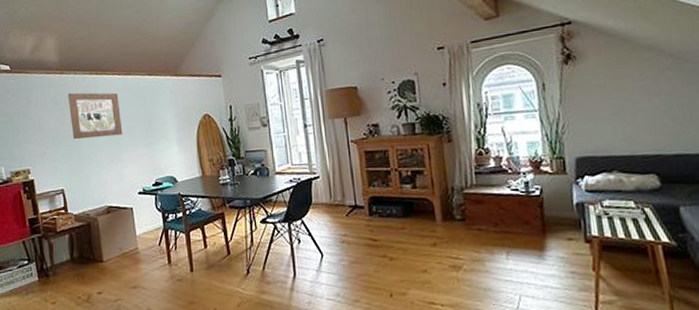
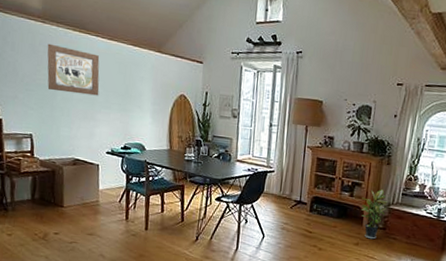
potted plant: none [427,173,461,236] -> present [360,190,388,240]

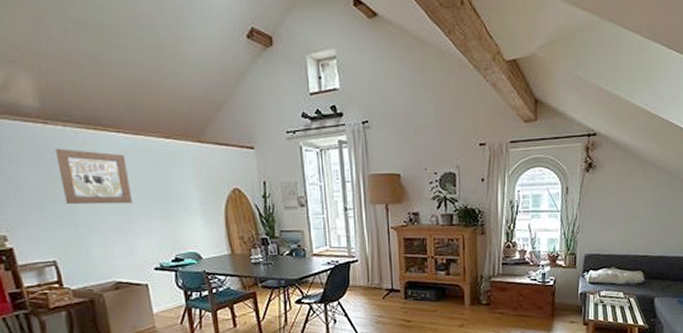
potted plant: present [360,190,388,240] -> none [460,262,489,318]

